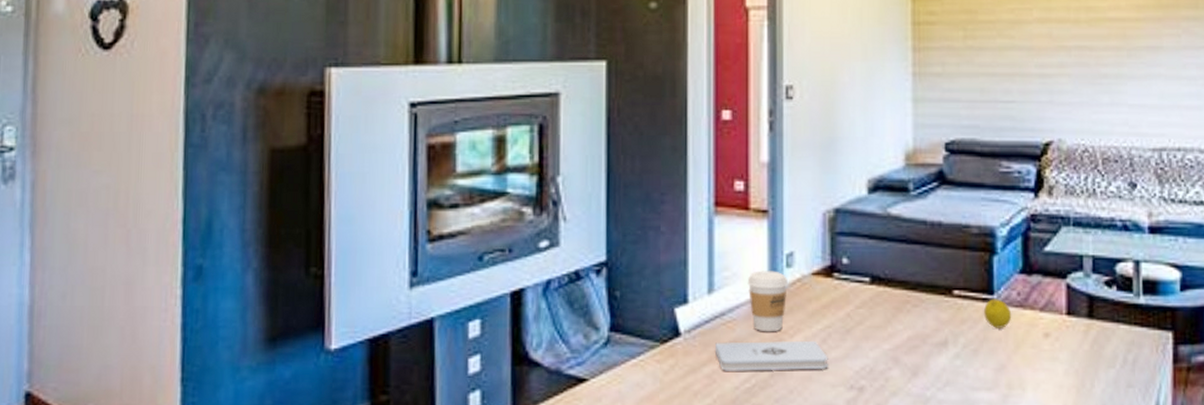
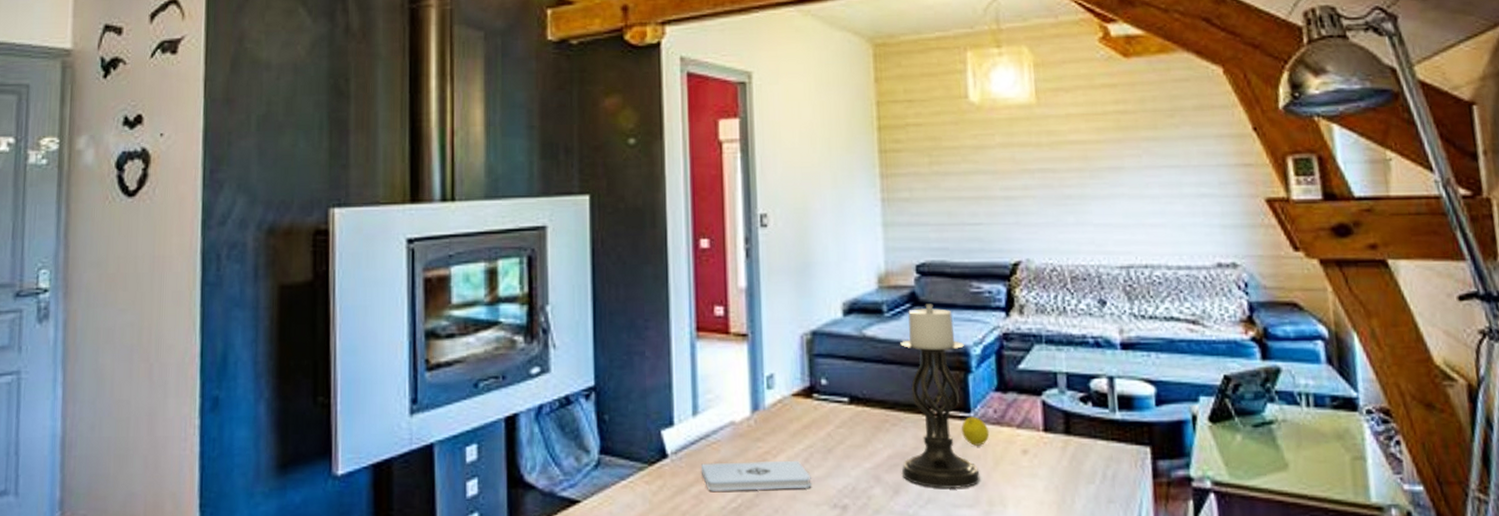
coffee cup: present [747,271,788,332] -> none [730,392,769,453]
candle holder: none [922,183,1000,372] -> present [900,304,980,490]

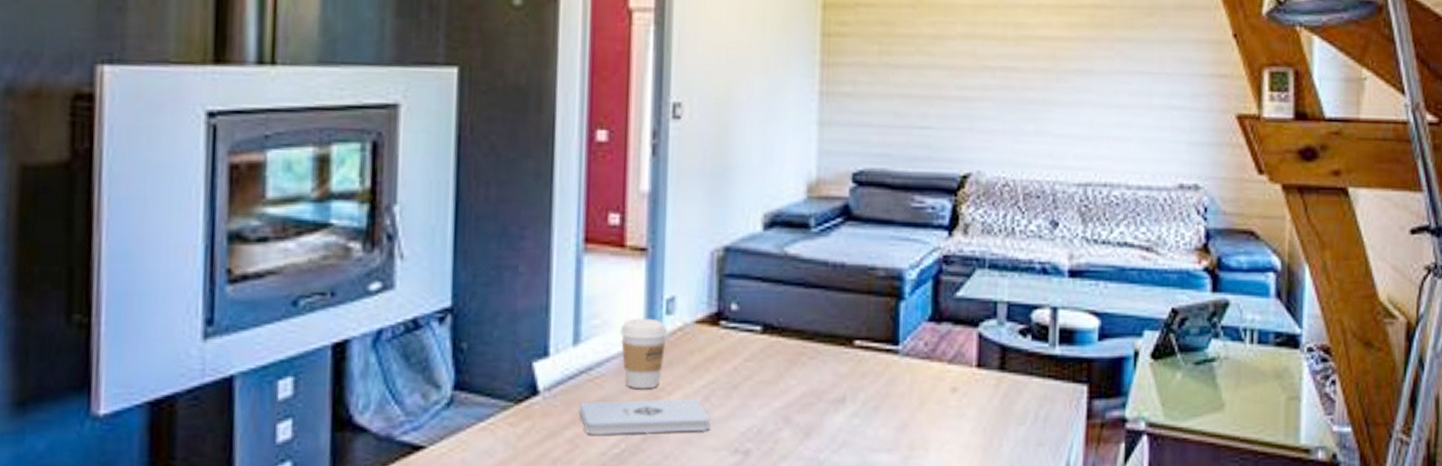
coffee cup: none [730,392,769,453] -> present [620,318,667,389]
candle holder: present [900,304,980,490] -> none [816,219,903,432]
fruit: present [962,416,990,446] -> none [887,350,918,383]

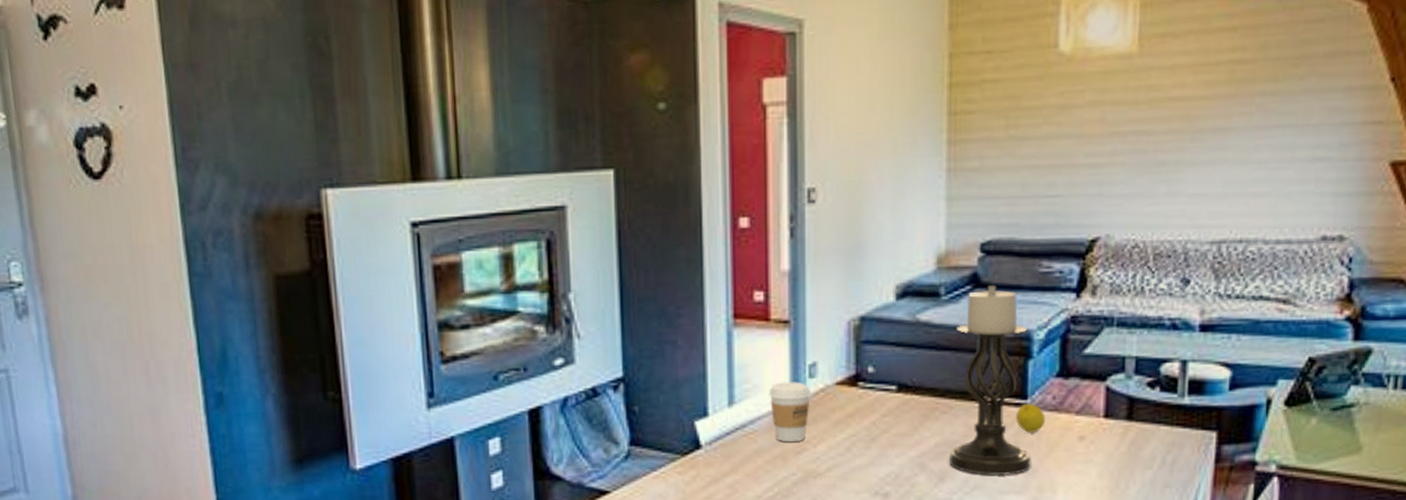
notepad: present [580,398,711,435] -> none [737,449,852,481]
candle holder: none [816,219,903,432] -> present [949,285,1031,476]
fruit: none [887,350,918,383] -> present [1016,403,1046,433]

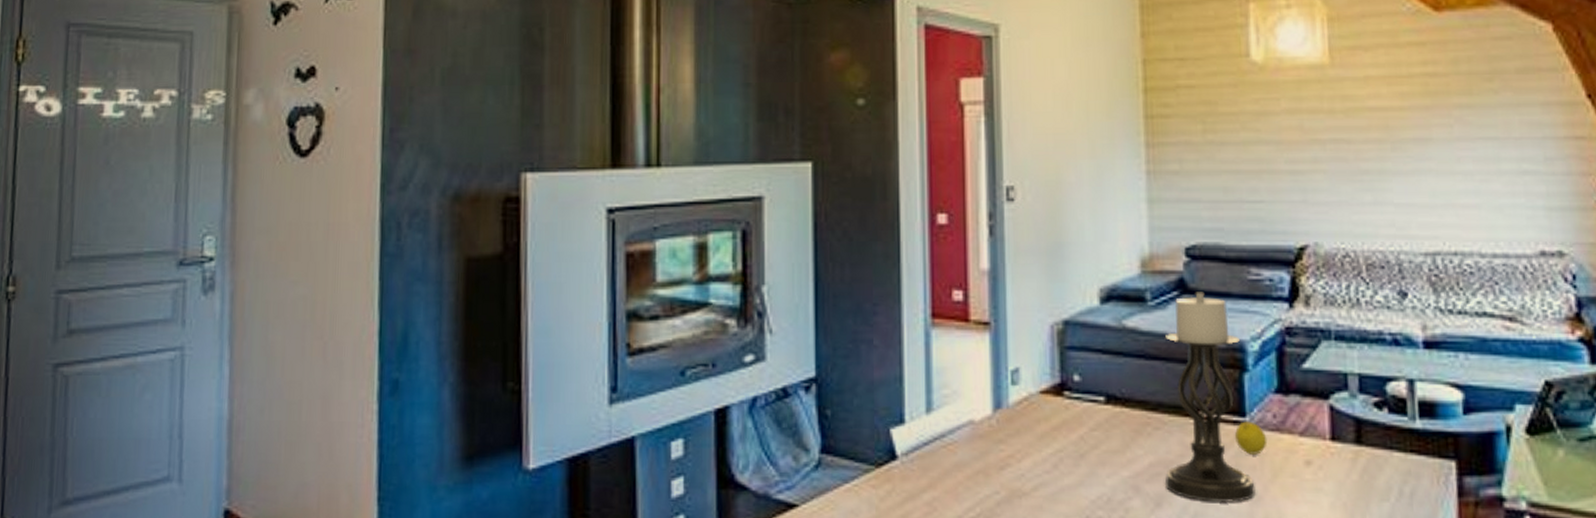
coffee cup: present [769,381,811,443] -> none [969,388,1013,456]

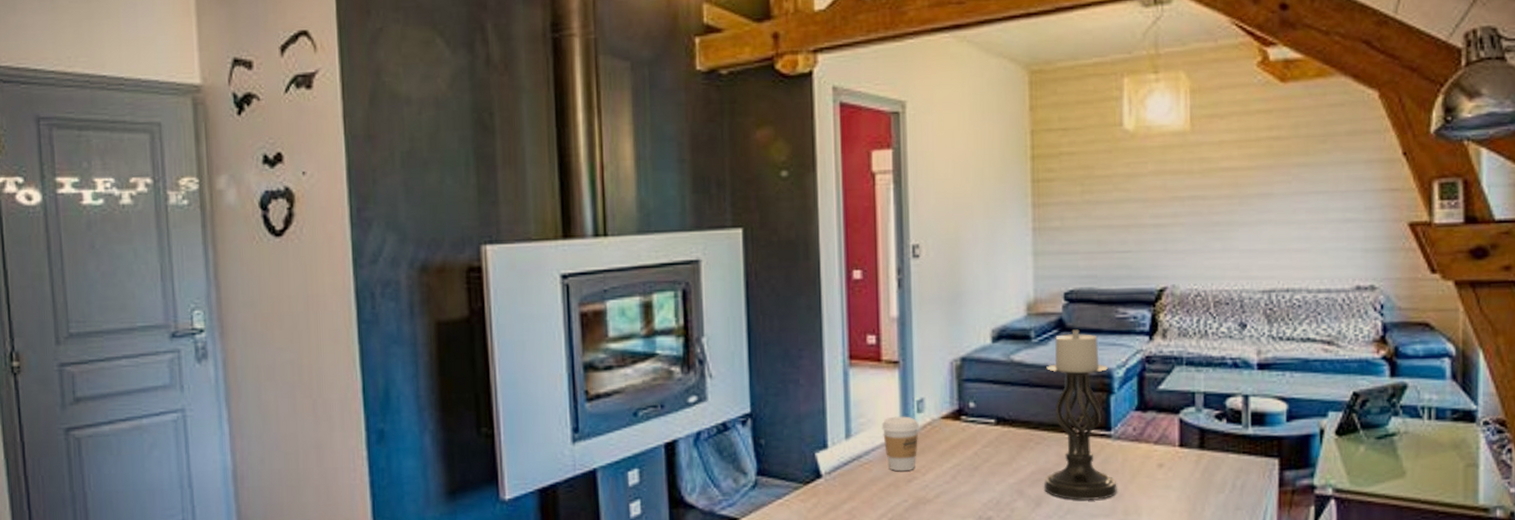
coffee cup: none [969,388,1013,456] -> present [881,416,919,472]
fruit: present [1235,421,1268,455] -> none [1102,434,1128,461]

